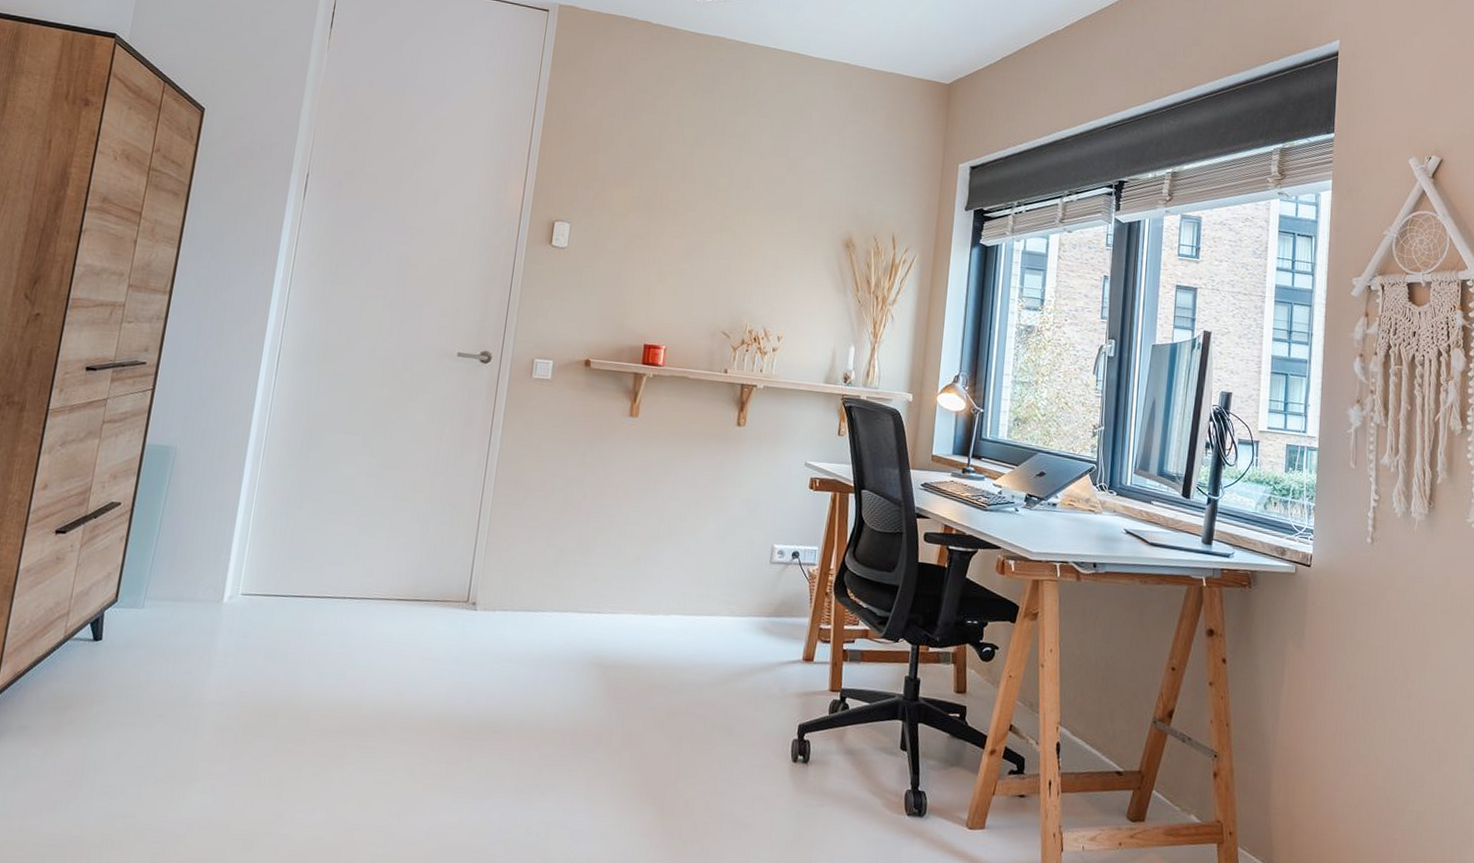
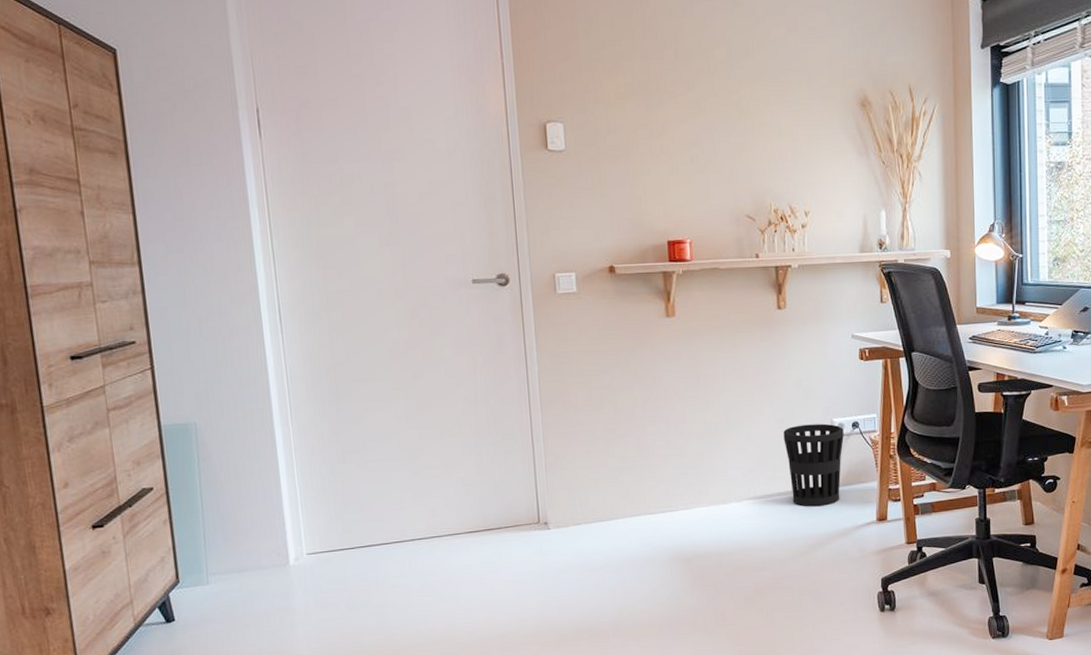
wastebasket: none [720,545,783,635] -> present [783,423,844,507]

